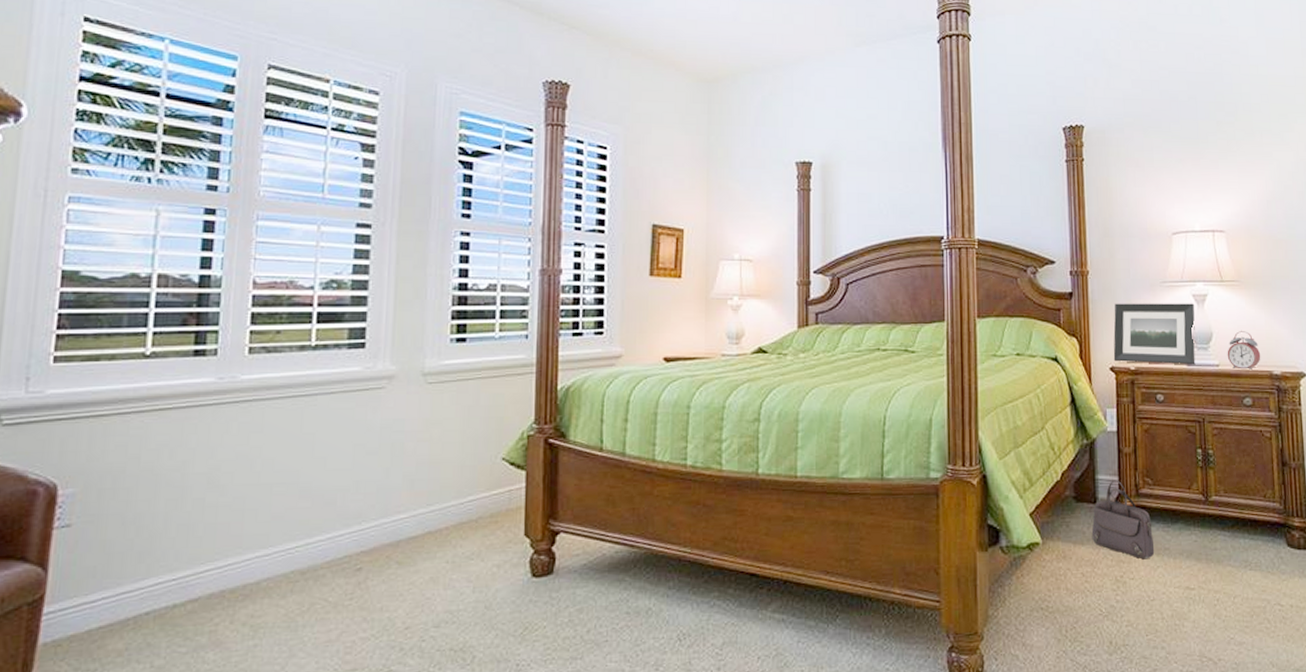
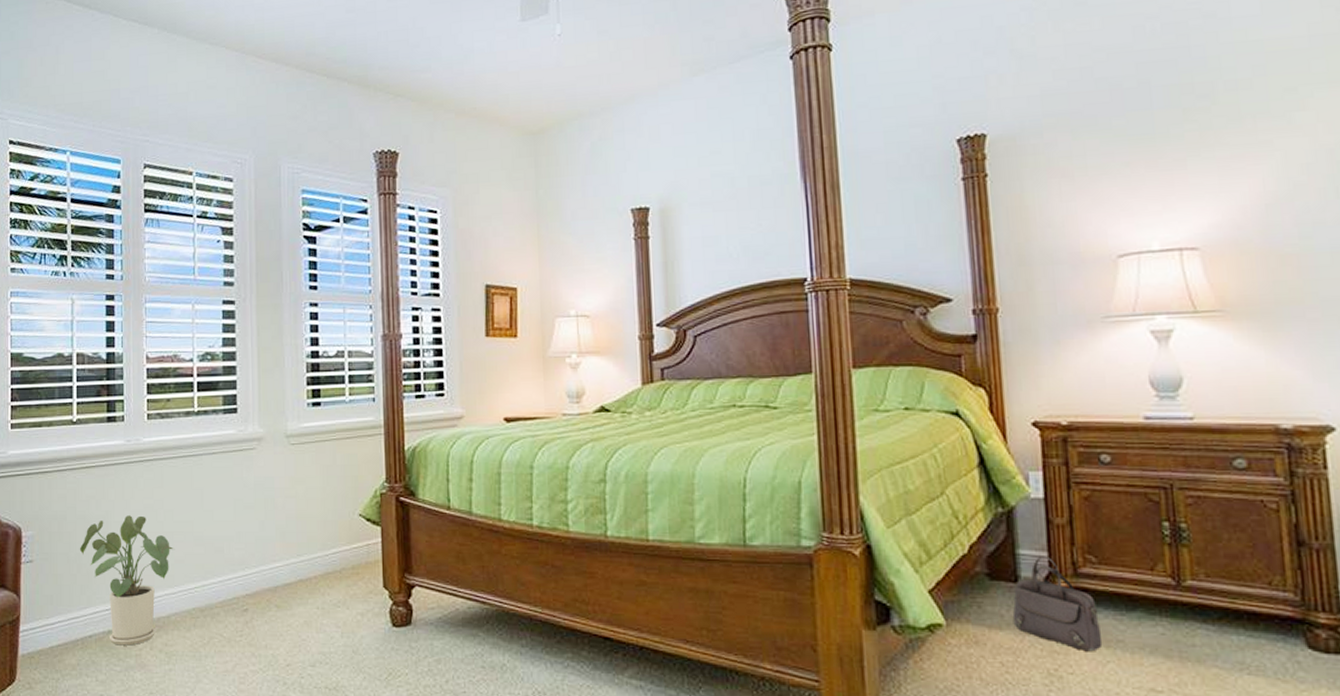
house plant: none [140,465,272,622] -> present [79,515,174,646]
picture frame: present [1113,303,1196,365] -> none [1035,341,1158,419]
alarm clock: present [1227,331,1261,371] -> none [1205,374,1260,424]

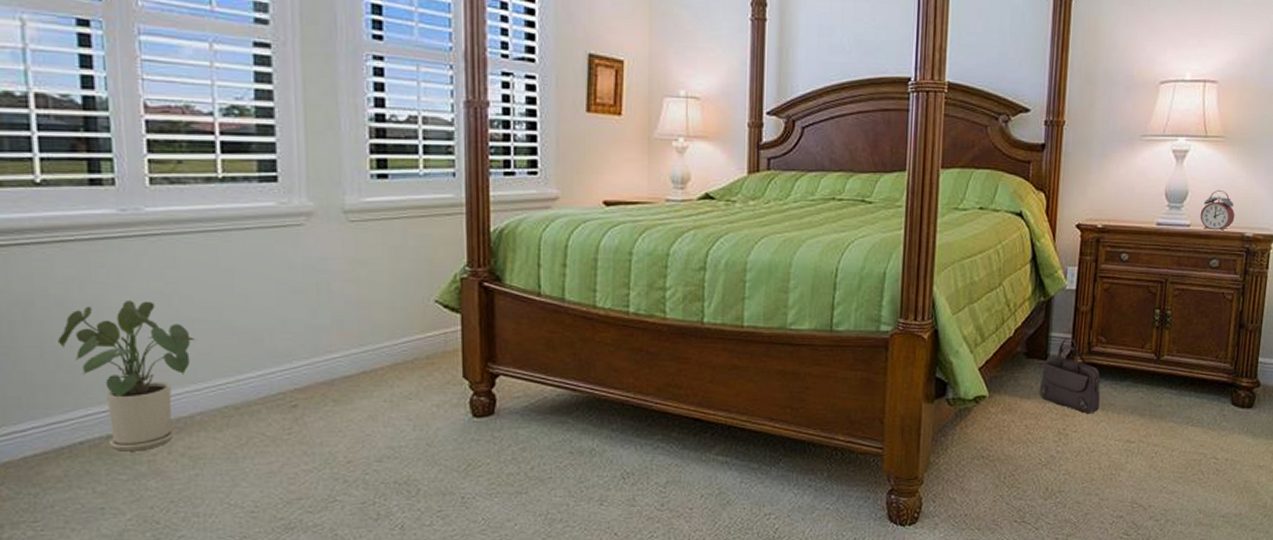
alarm clock: none [1205,374,1260,424] -> present [1200,190,1235,232]

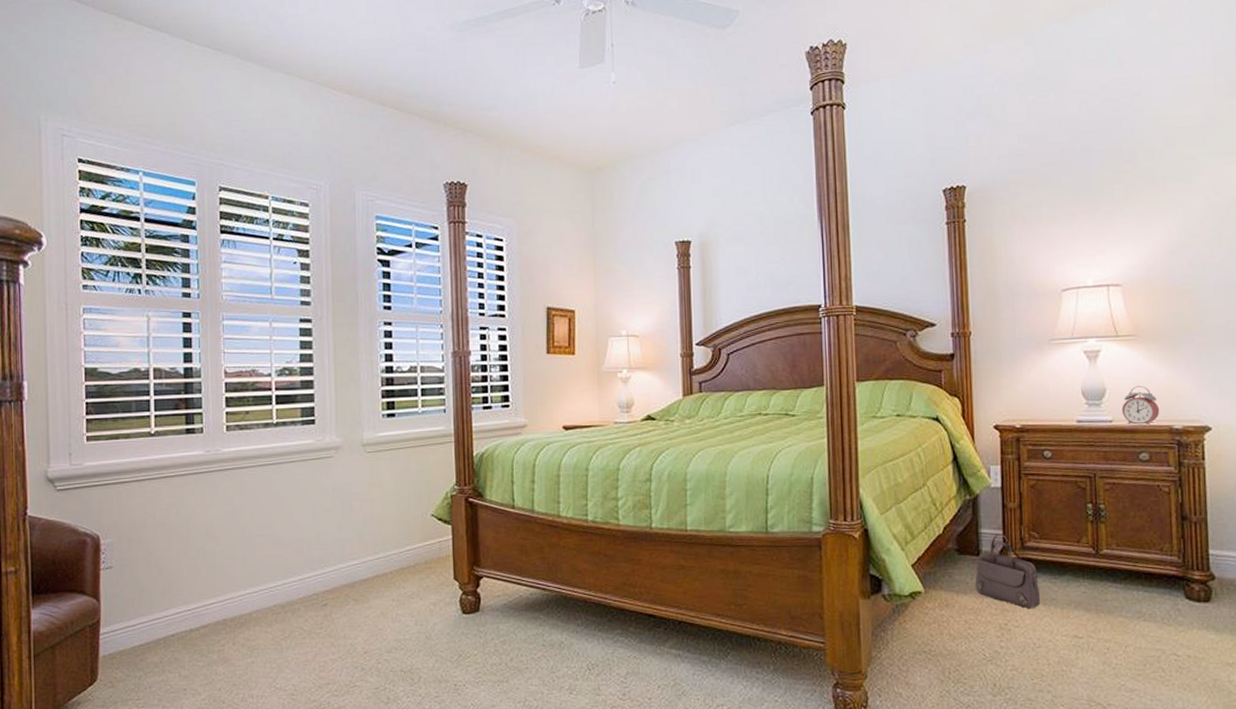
house plant: present [57,301,196,452] -> none [159,521,255,643]

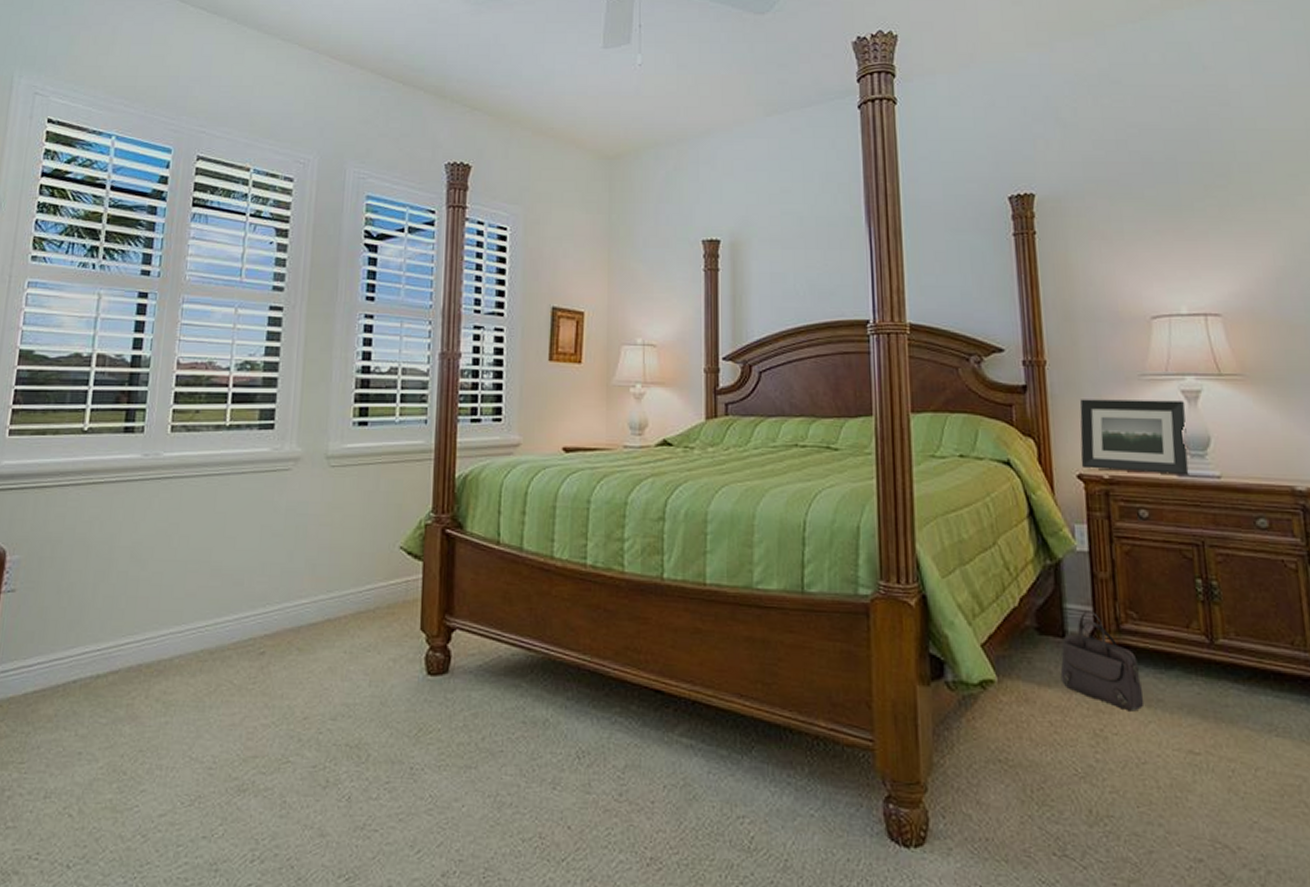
picture frame: none [997,360,1087,422] -> present [1080,399,1189,476]
alarm clock: present [1121,386,1160,426] -> none [1231,436,1278,485]

